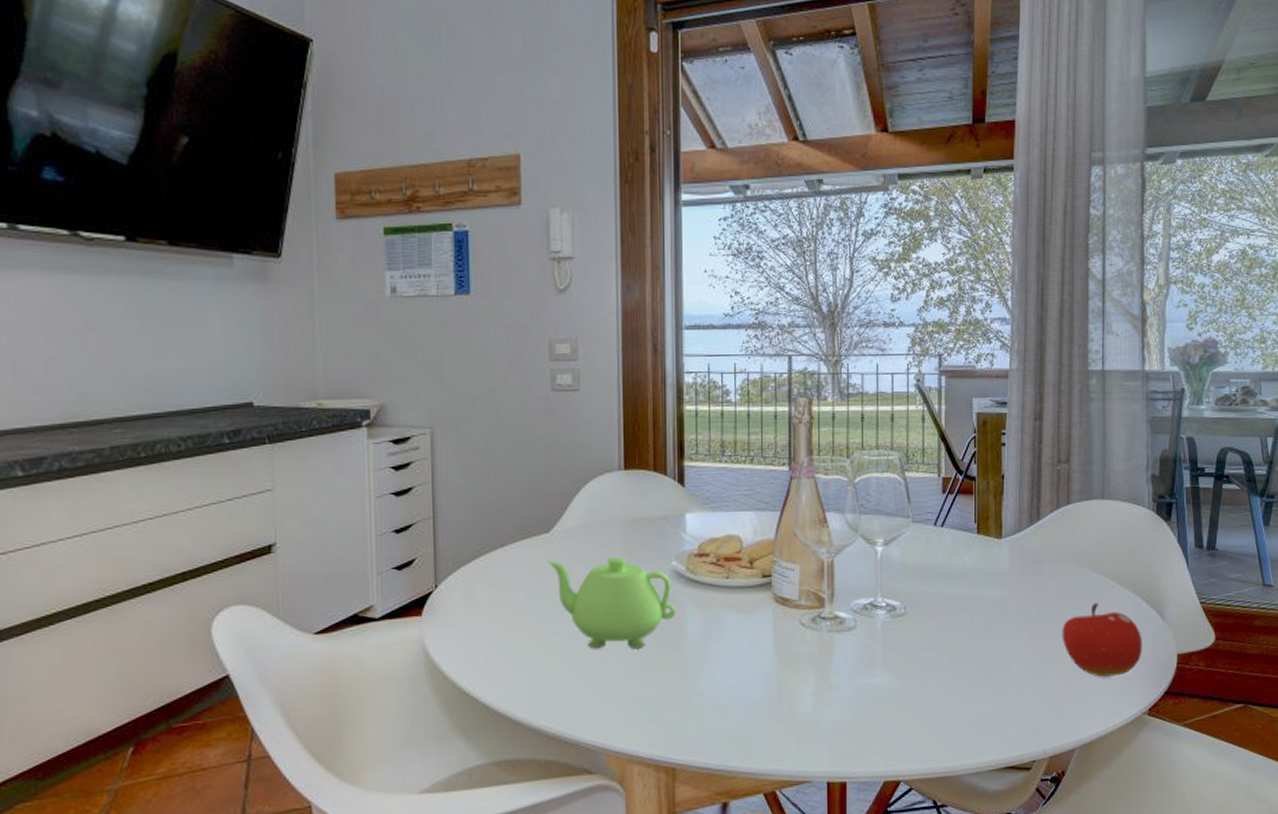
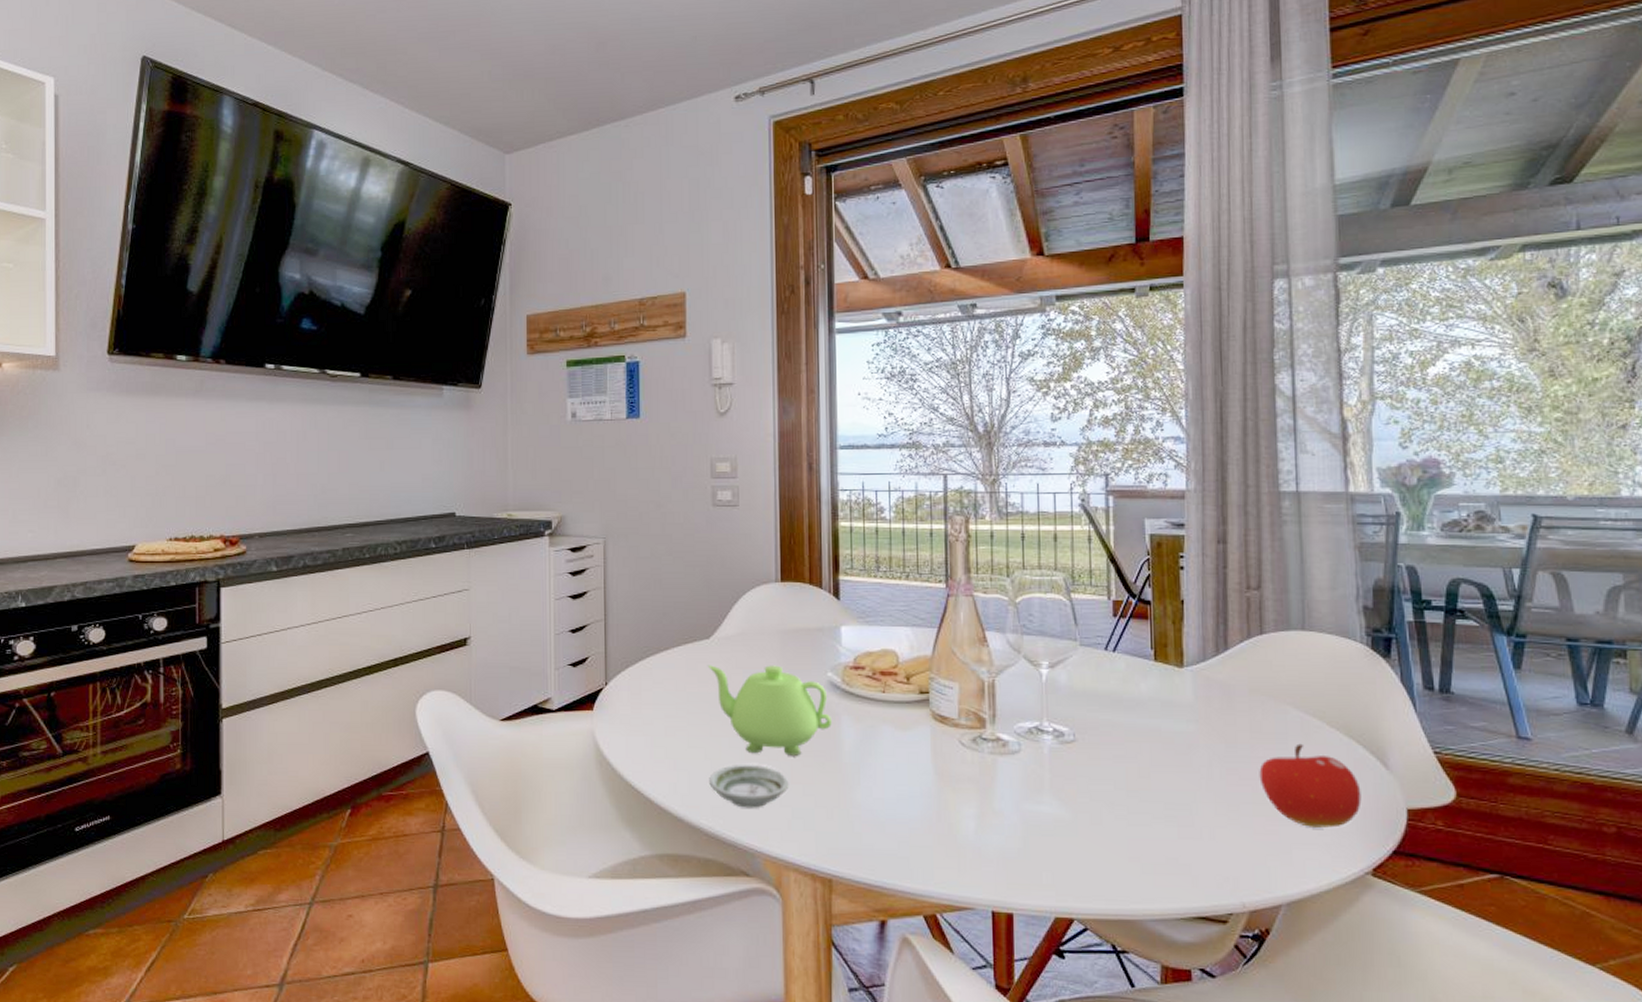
saucer: none [550,659,633,706] -> present [709,764,789,808]

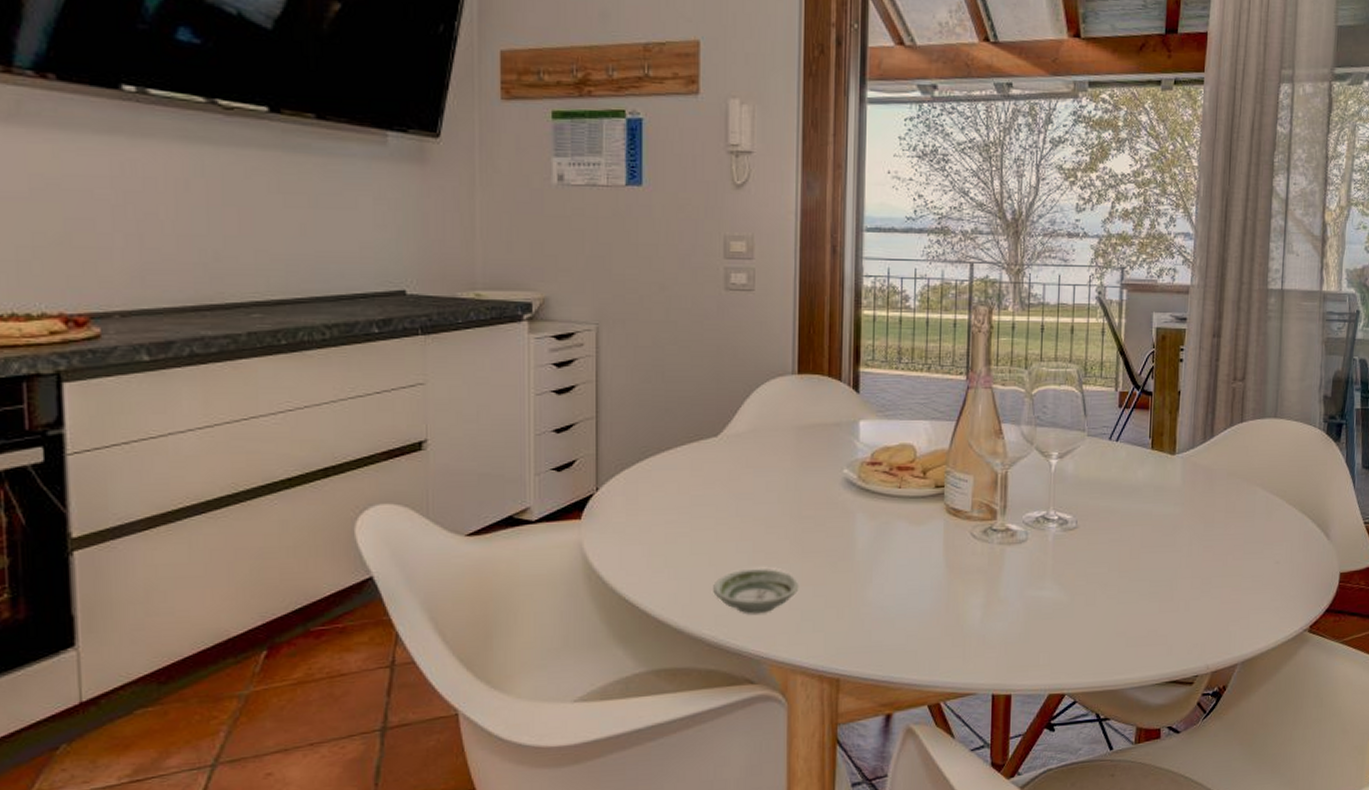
teapot: present [707,665,832,756] -> none [714,463,846,557]
fruit: present [1259,743,1362,828] -> none [1229,520,1307,594]

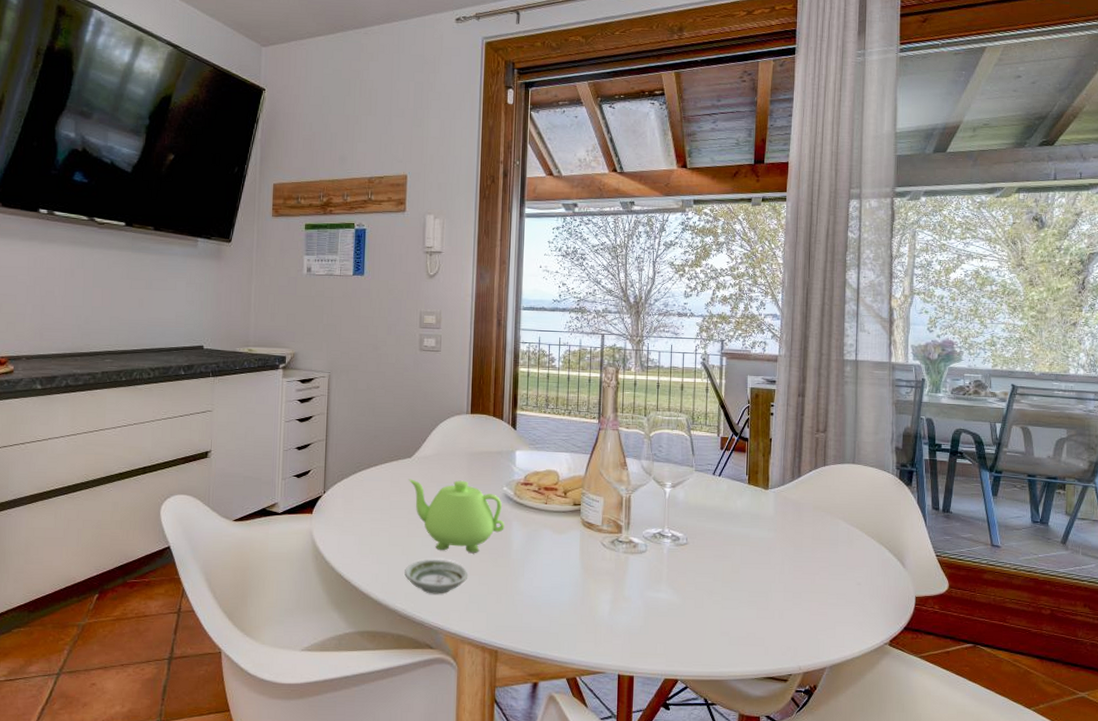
teapot: none [714,463,846,557] -> present [408,479,504,553]

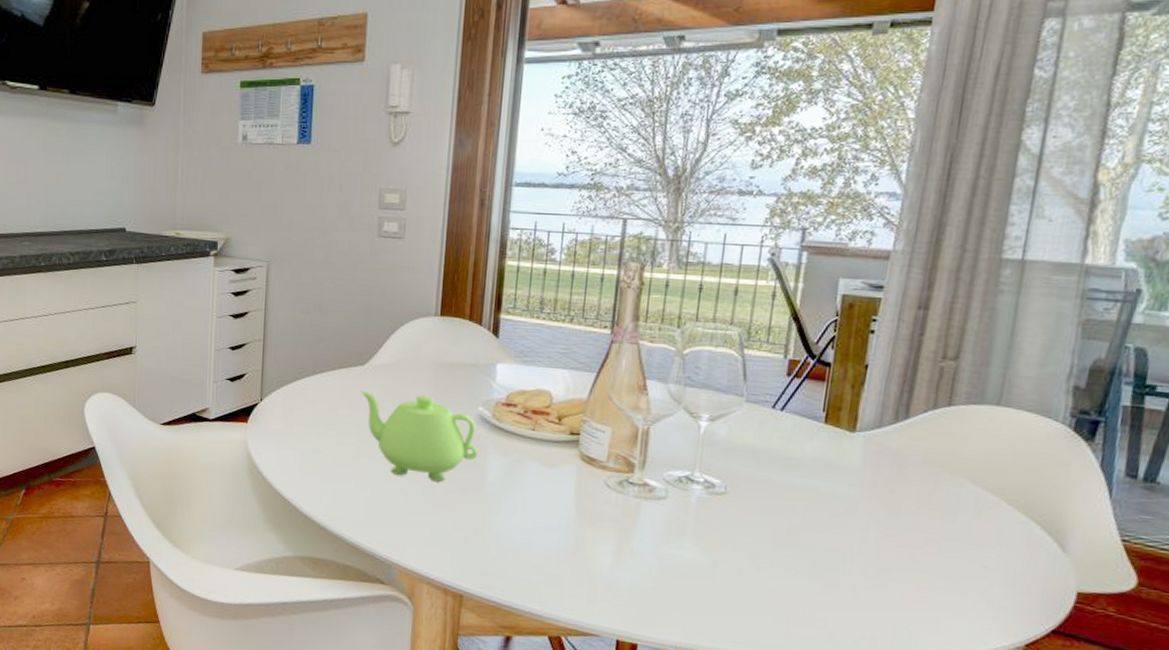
saucer: present [404,559,468,594] -> none [353,484,430,525]

